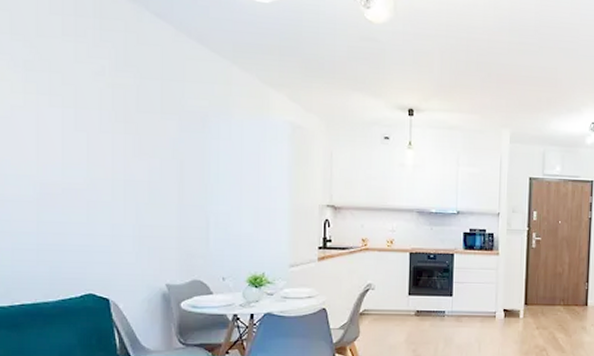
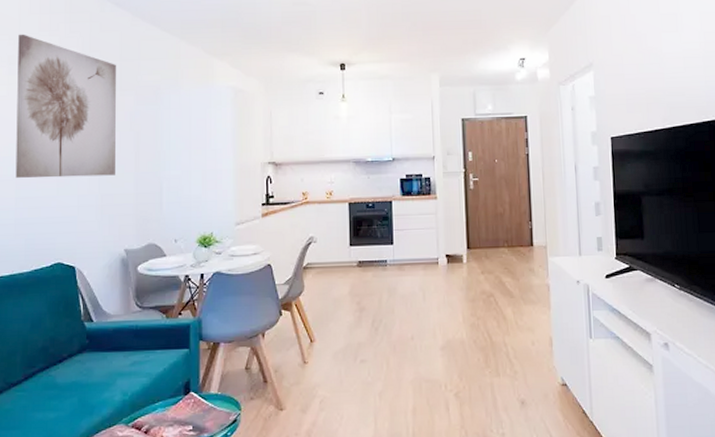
wall art: none [36,36,156,206] -> present [15,34,116,178]

